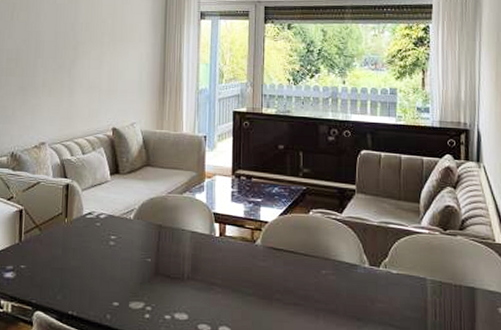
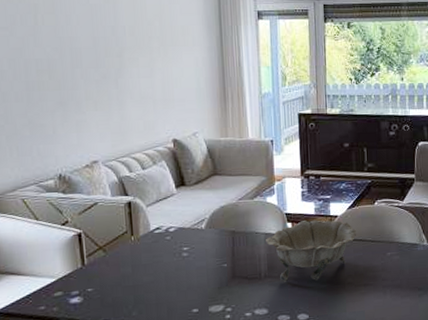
decorative bowl: none [192,223,288,291] -> present [266,220,357,282]

